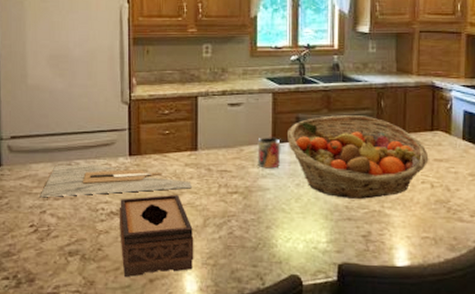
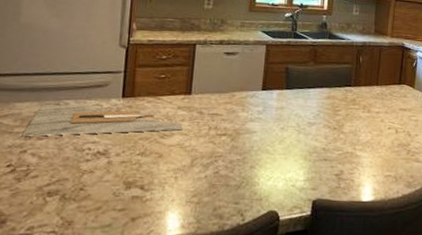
tissue box: present [119,194,194,278] -> none [104,135,180,217]
mug: present [257,137,281,169] -> none [247,84,270,113]
fruit basket: present [288,115,429,199] -> none [276,67,396,142]

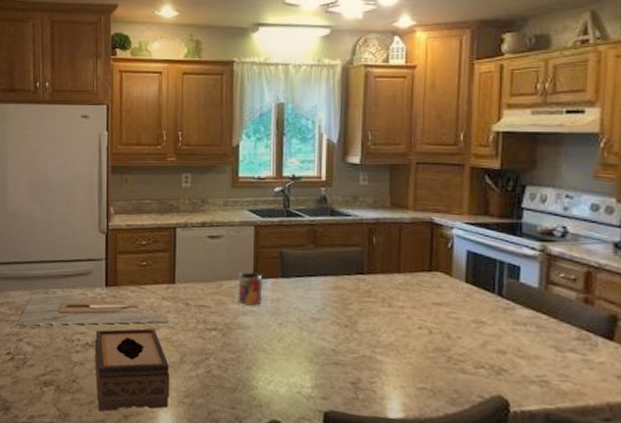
tissue box: none [104,135,180,217] -> present [94,328,170,412]
mug: none [247,84,270,113] -> present [238,272,263,306]

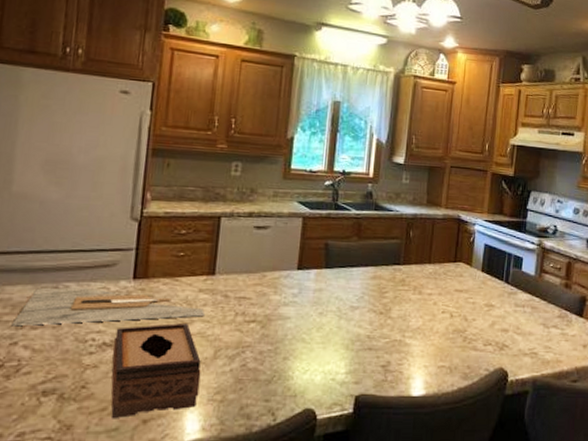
mug: present [238,272,263,306] -> none [280,263,307,296]

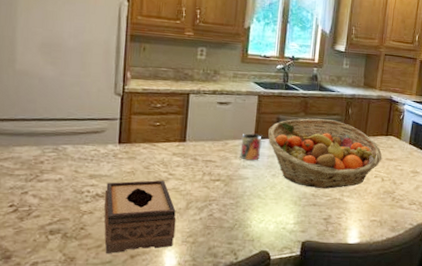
cutting board: present [11,287,206,326] -> none [22,149,179,179]
mug: none [280,263,307,296] -> present [240,133,262,161]
fruit basket: none [314,243,451,328] -> present [268,118,382,189]

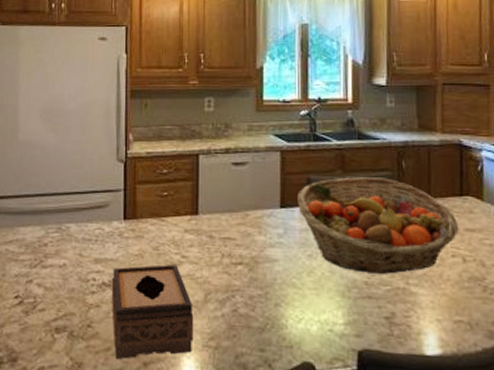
mug: present [240,133,262,161] -> none [264,200,291,237]

